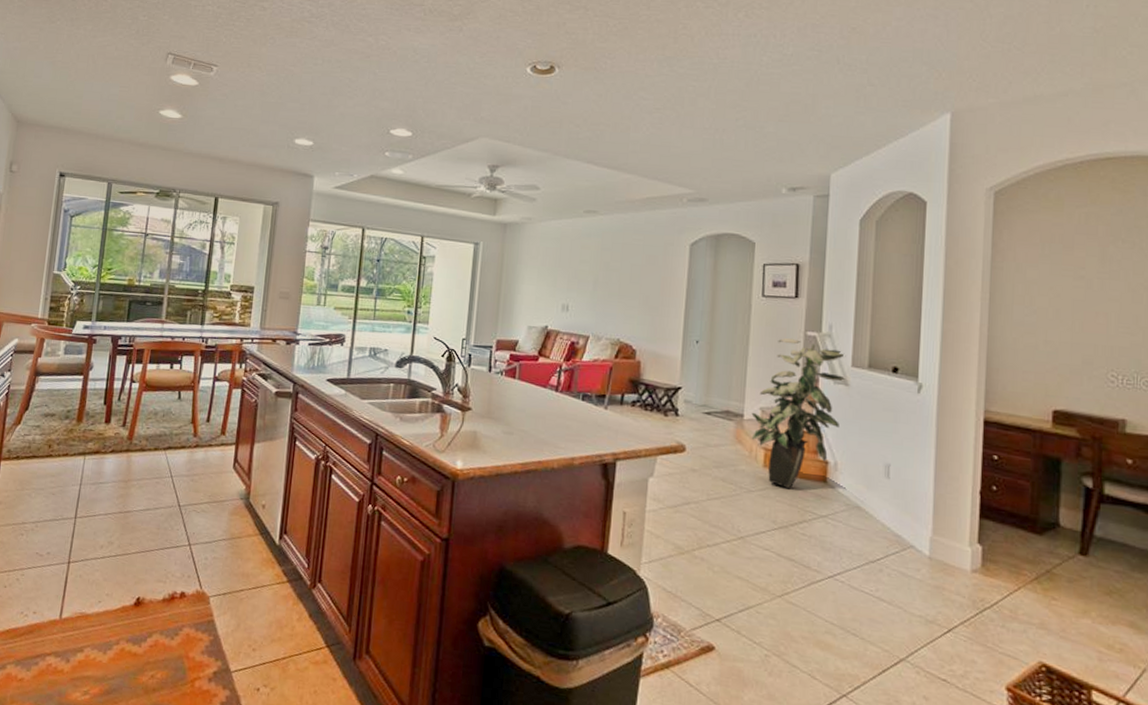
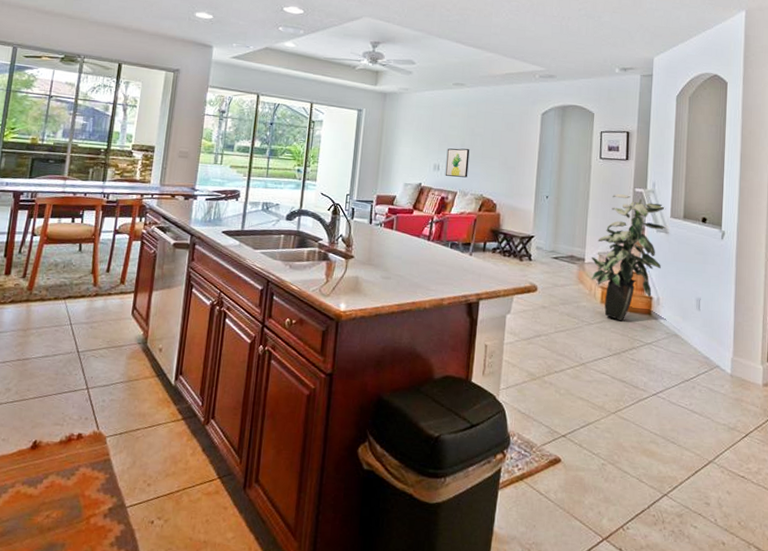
wall art: none [575,285,604,320] -> present [445,148,470,178]

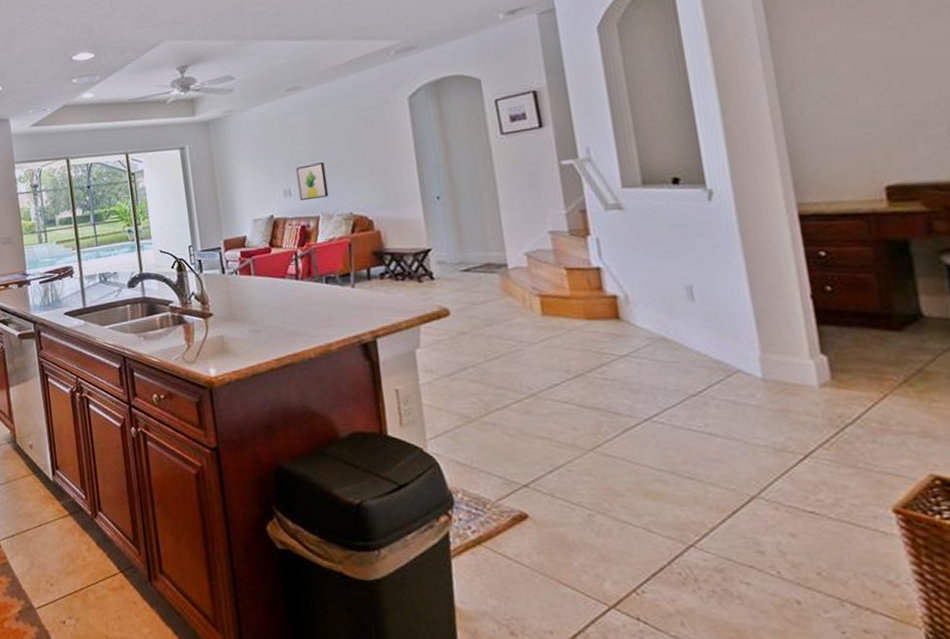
indoor plant: present [591,193,666,321] -> none [516,171,622,334]

